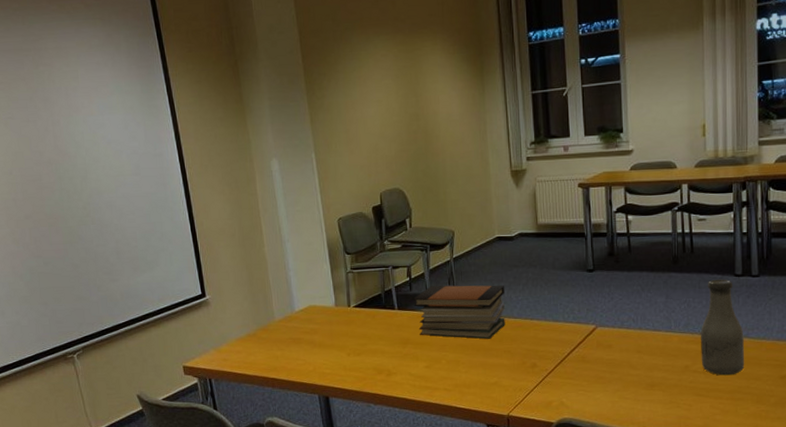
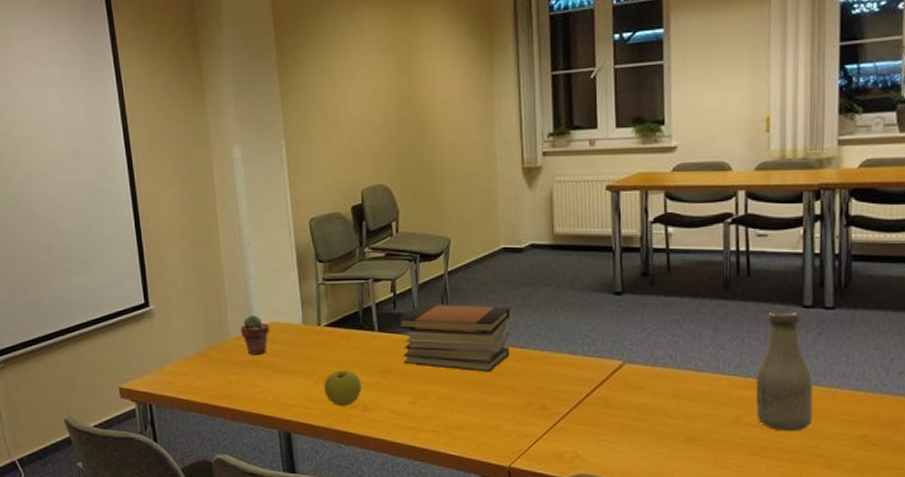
potted succulent: none [283,300,308,334] -> present [240,314,270,356]
apple: none [355,342,386,372] -> present [324,370,361,406]

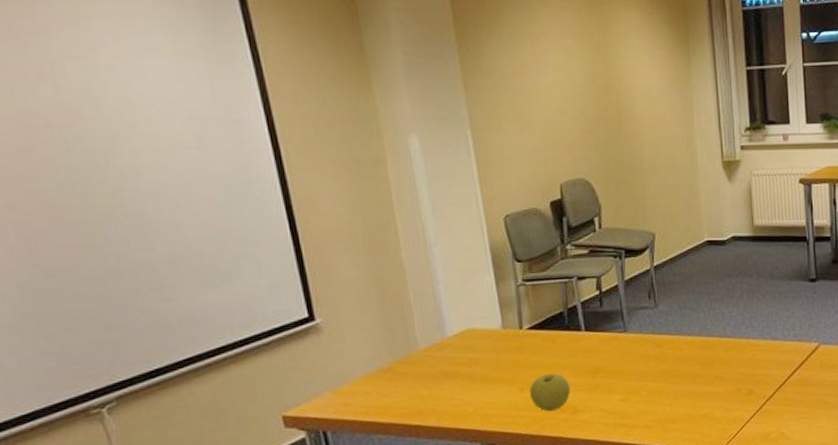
potted succulent: present [240,314,270,356] -> none [430,322,465,367]
book stack: present [398,305,511,372] -> none [605,298,717,364]

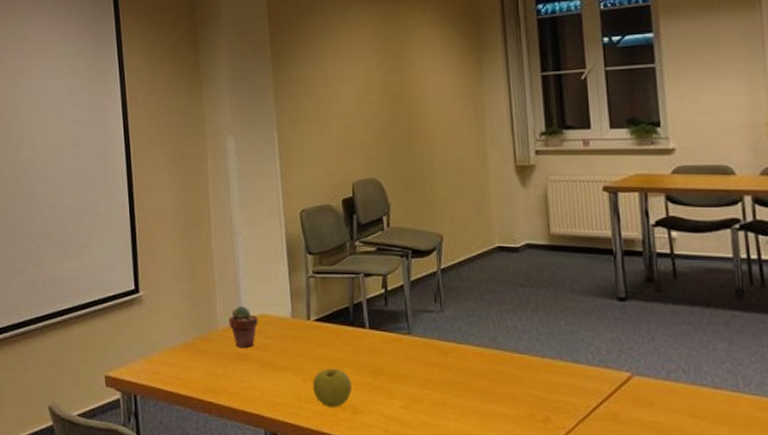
potted succulent: none [430,322,465,367] -> present [228,305,258,349]

